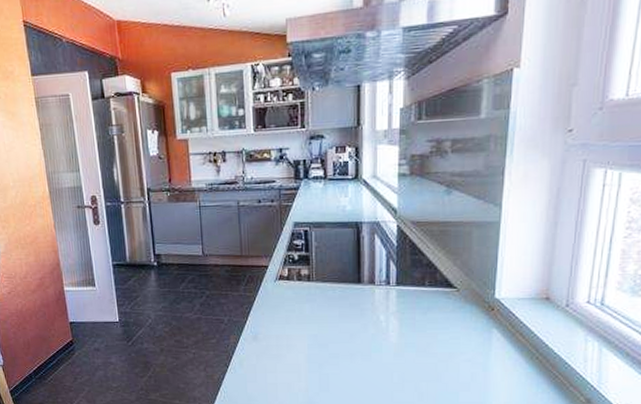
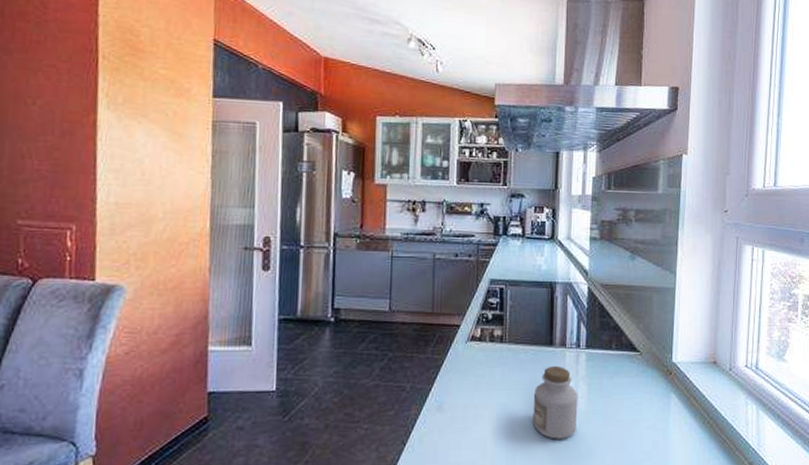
jar: none [343,301,389,368] -> present [533,365,578,439]

